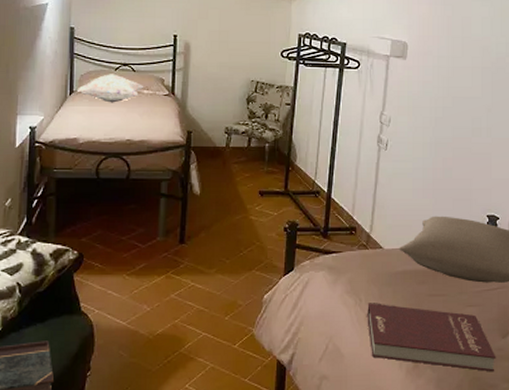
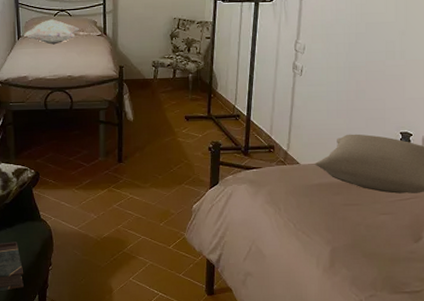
book: present [367,303,496,372] -> none [286,211,409,272]

